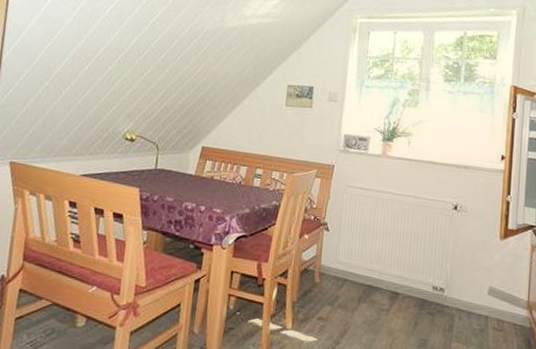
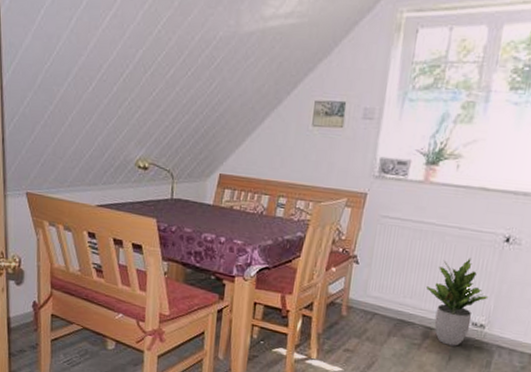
potted plant: none [389,224,445,311] -> present [425,257,489,346]

